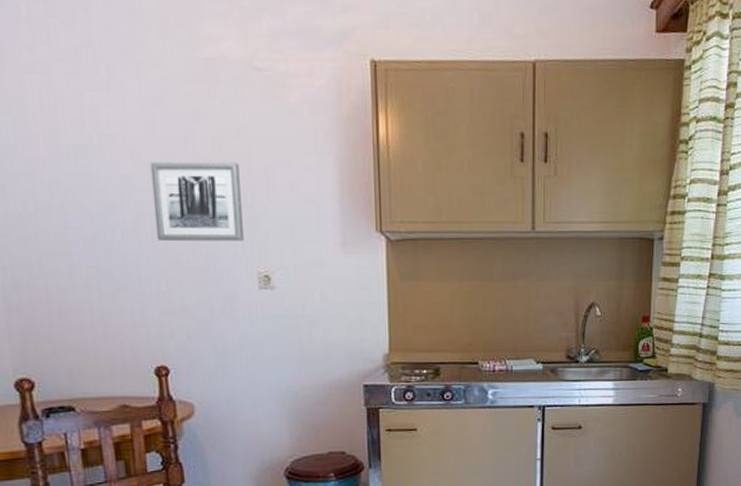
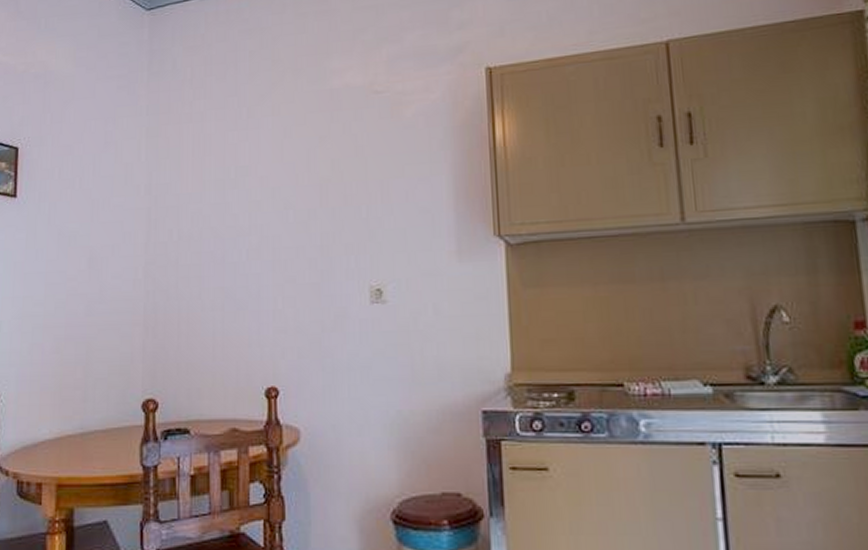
wall art: present [150,161,244,241] -> none [276,178,357,259]

